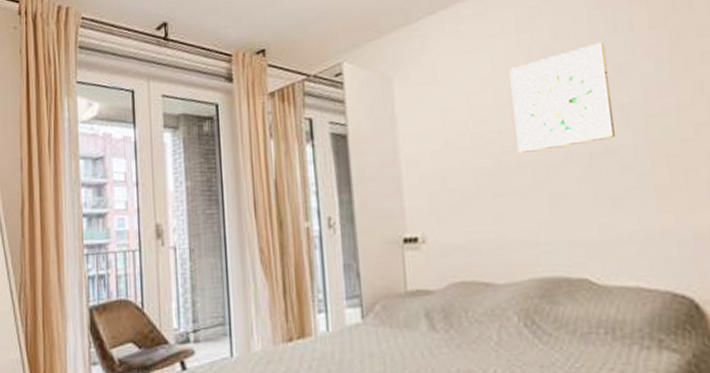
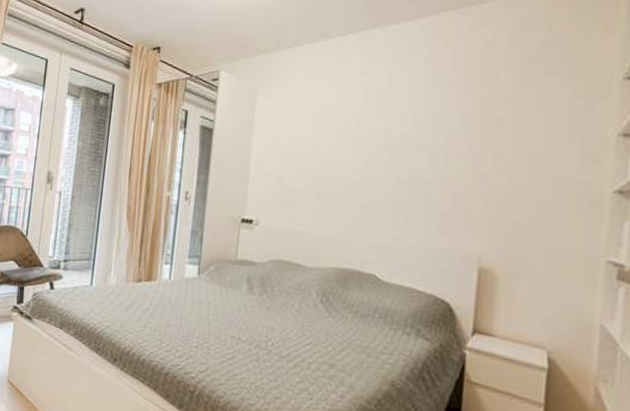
wall art: present [509,42,615,153] -> none [343,94,426,171]

